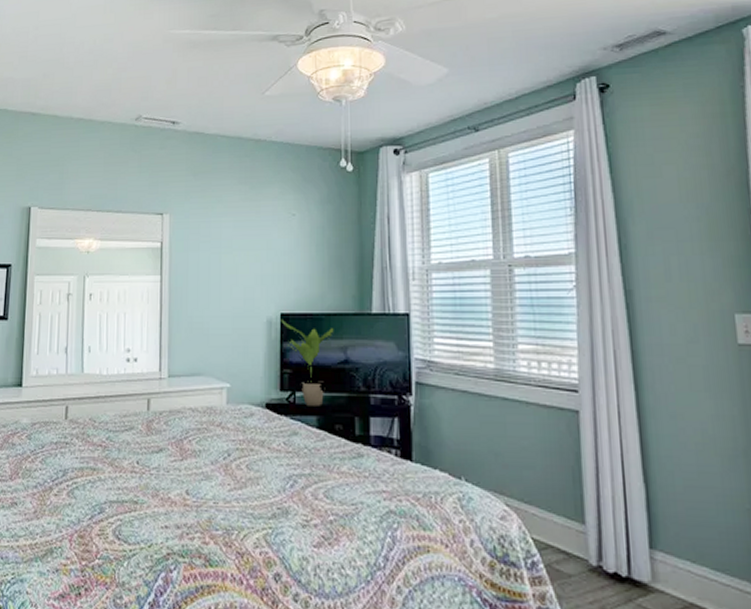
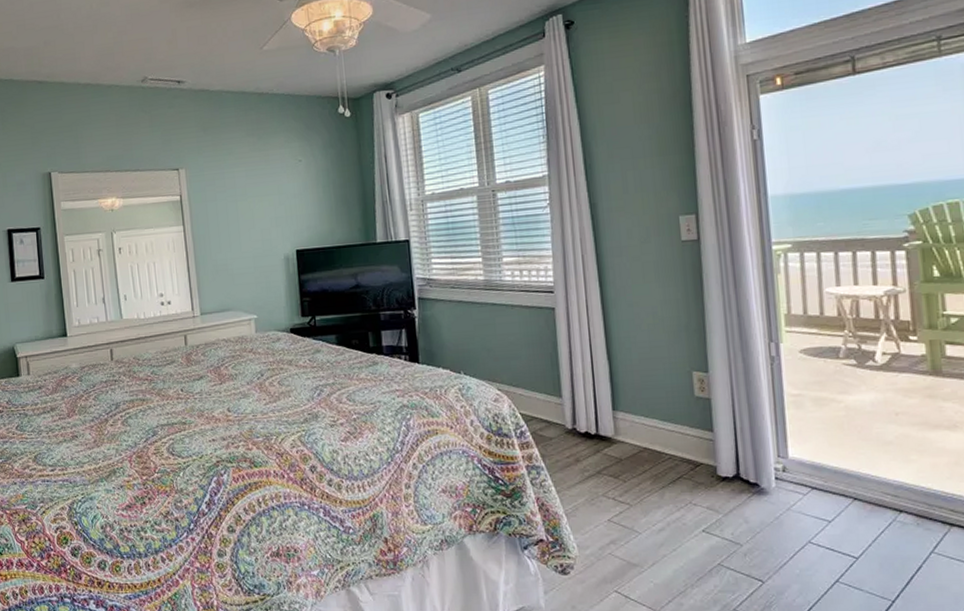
potted plant: present [281,319,334,408] -> none [297,255,345,328]

